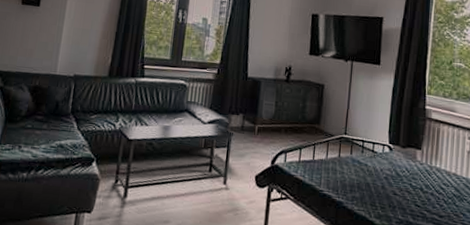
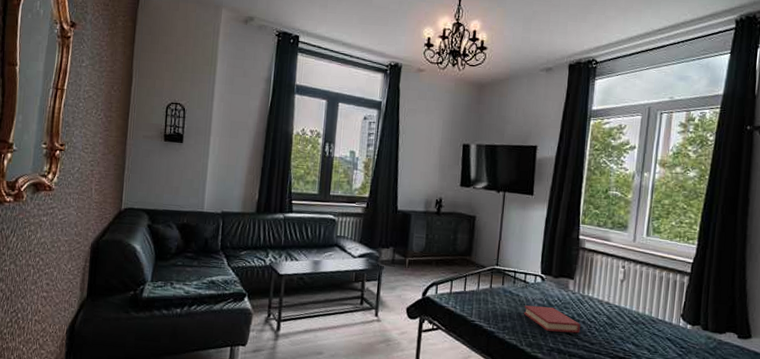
hardback book: none [372,175,429,206] -> present [523,305,580,334]

